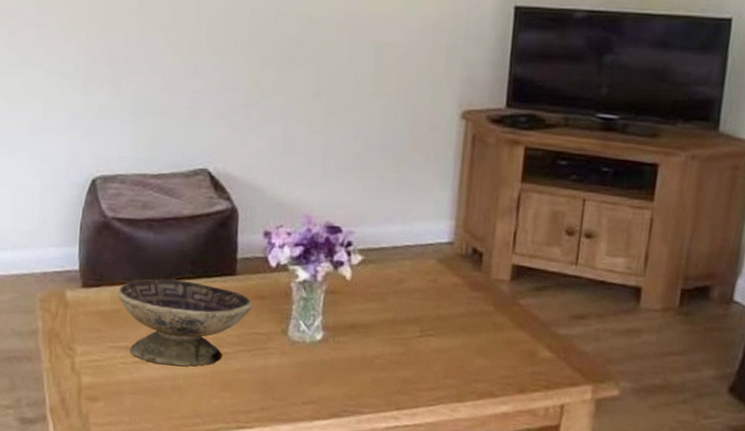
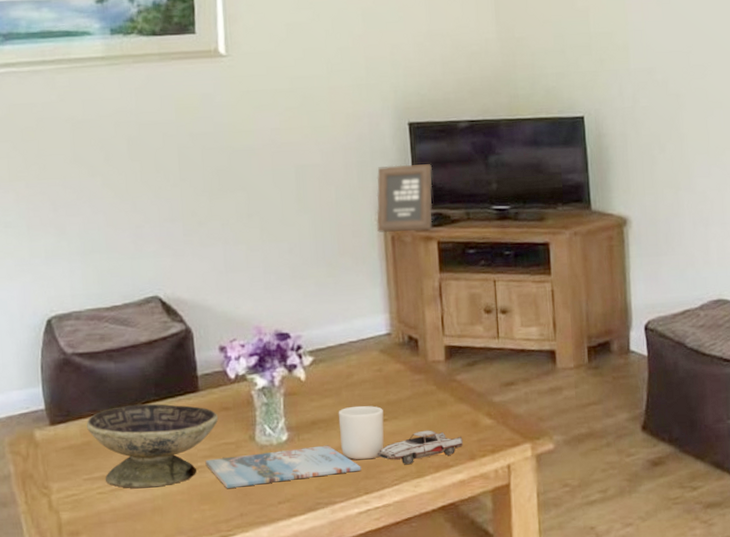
magazine: none [232,347,397,385] -> present [205,445,361,488]
mug: none [378,315,431,374] -> present [338,405,384,460]
toy car: none [416,352,515,387] -> present [377,430,463,465]
picture frame: none [456,53,534,133] -> present [376,164,433,233]

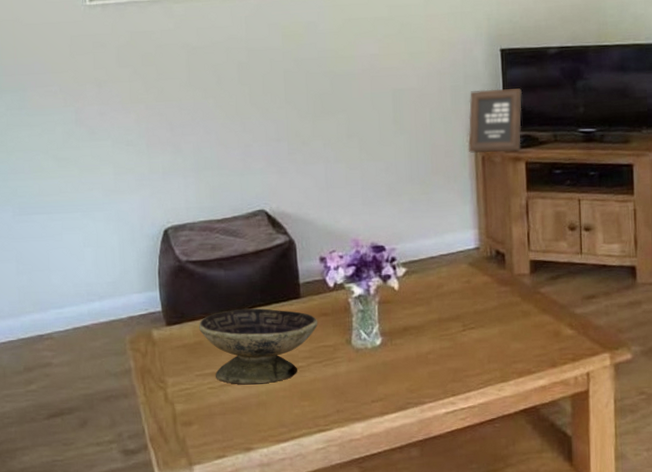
magazine: present [205,445,361,488] -> none [305,350,449,387]
mug: present [338,405,384,460] -> none [428,314,471,365]
toy car: present [377,430,463,465] -> none [464,338,545,370]

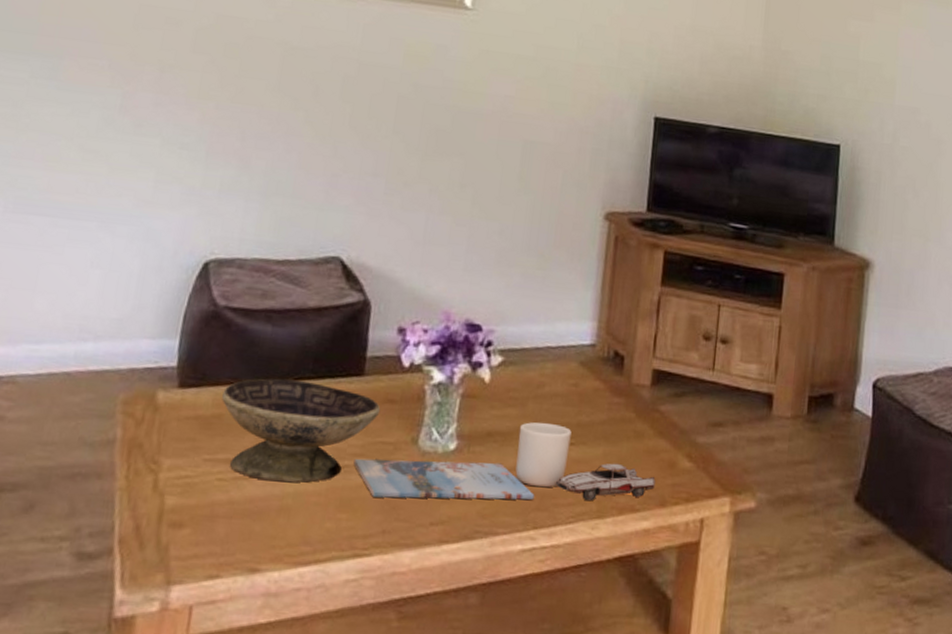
magazine: none [305,350,449,387] -> present [353,458,535,500]
mug: none [428,314,471,365] -> present [515,422,572,488]
toy car: none [464,338,545,370] -> present [555,463,656,501]
picture frame: present [468,88,522,154] -> none [600,158,672,237]

